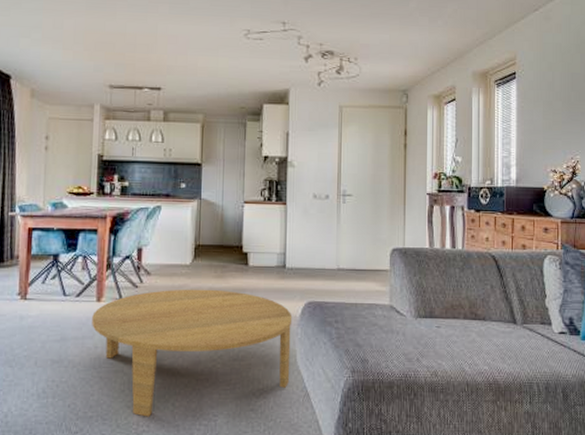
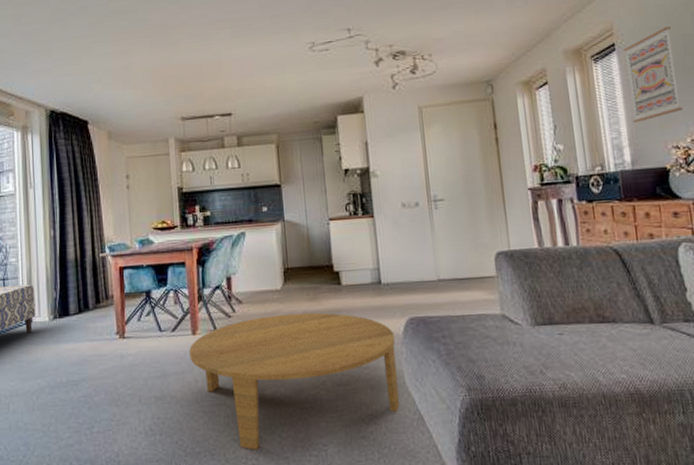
wall art: none [521,63,564,145] -> present [622,26,684,123]

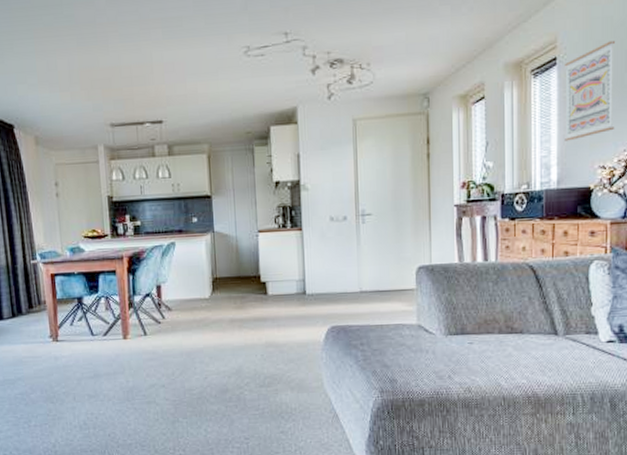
coffee table: present [189,312,400,450] -> none [120,320,318,442]

